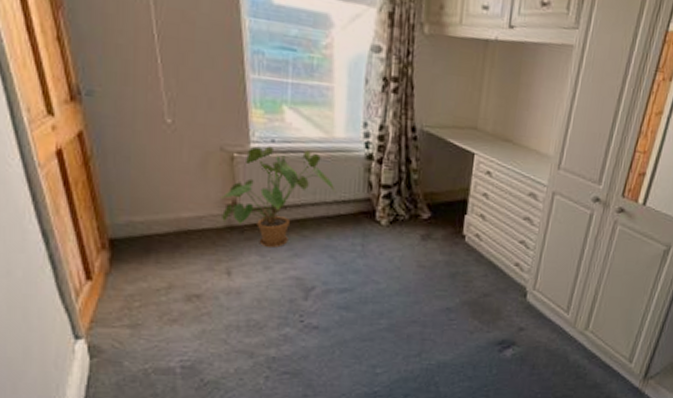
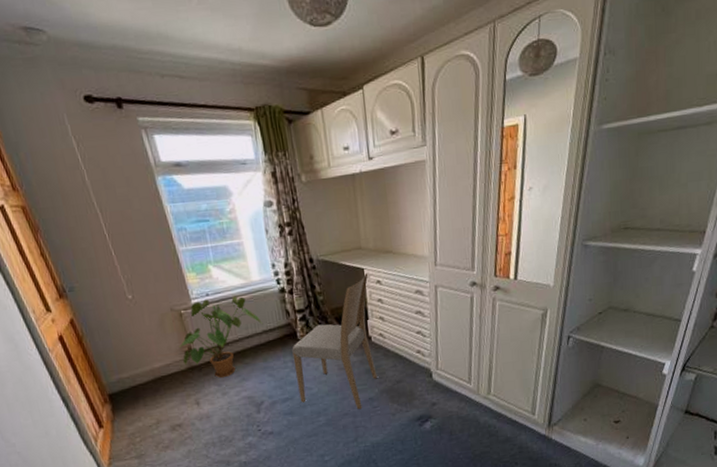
dining chair: none [362,159,479,320] -> present [292,273,378,410]

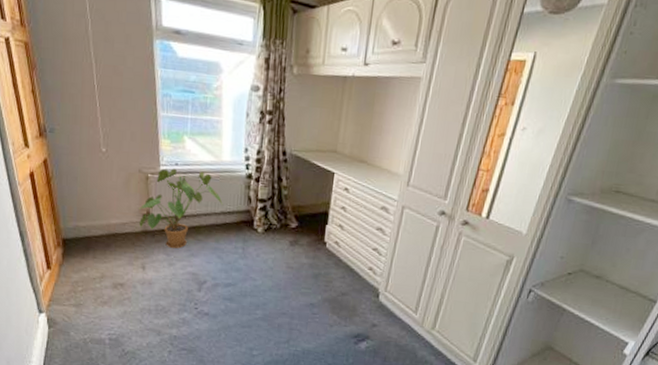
dining chair: present [292,273,378,410] -> none [242,178,338,313]

